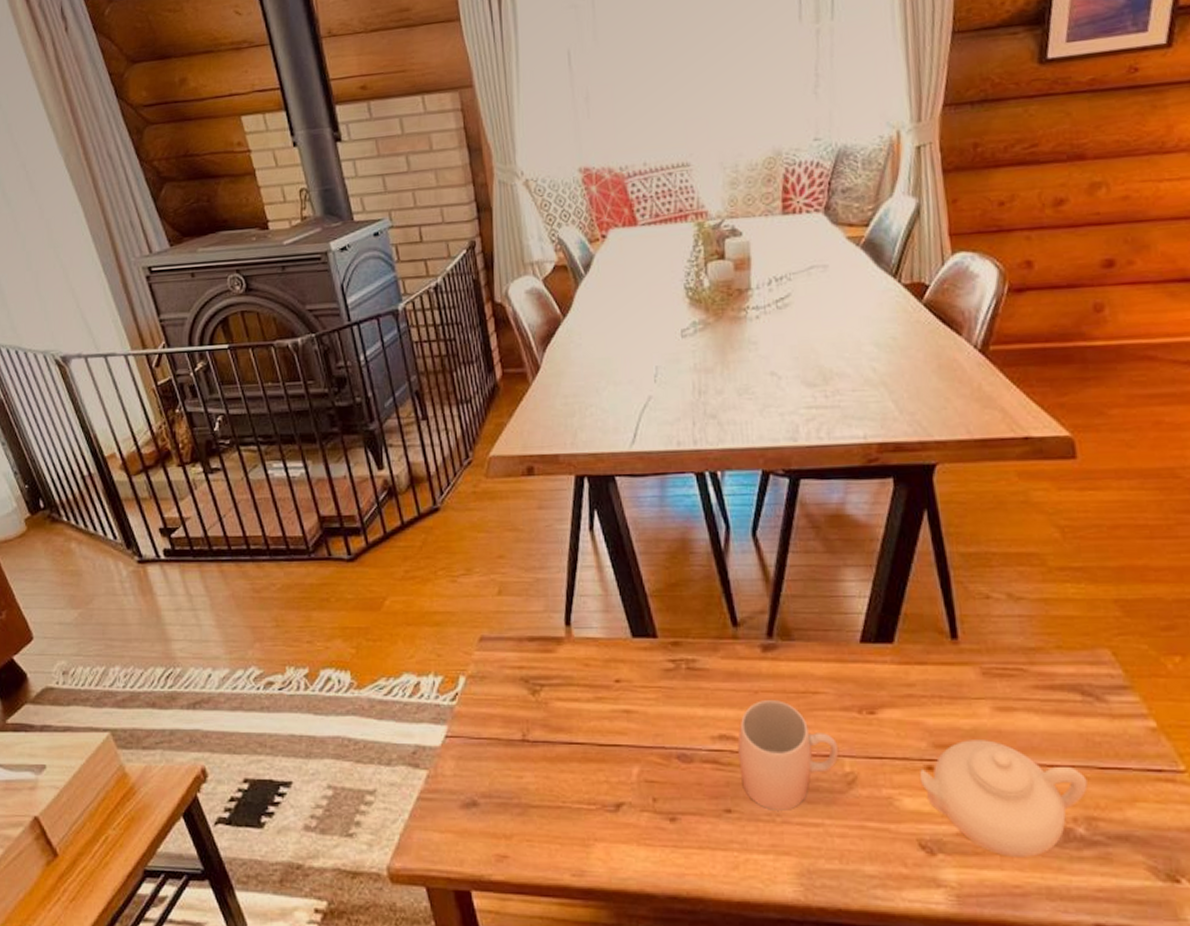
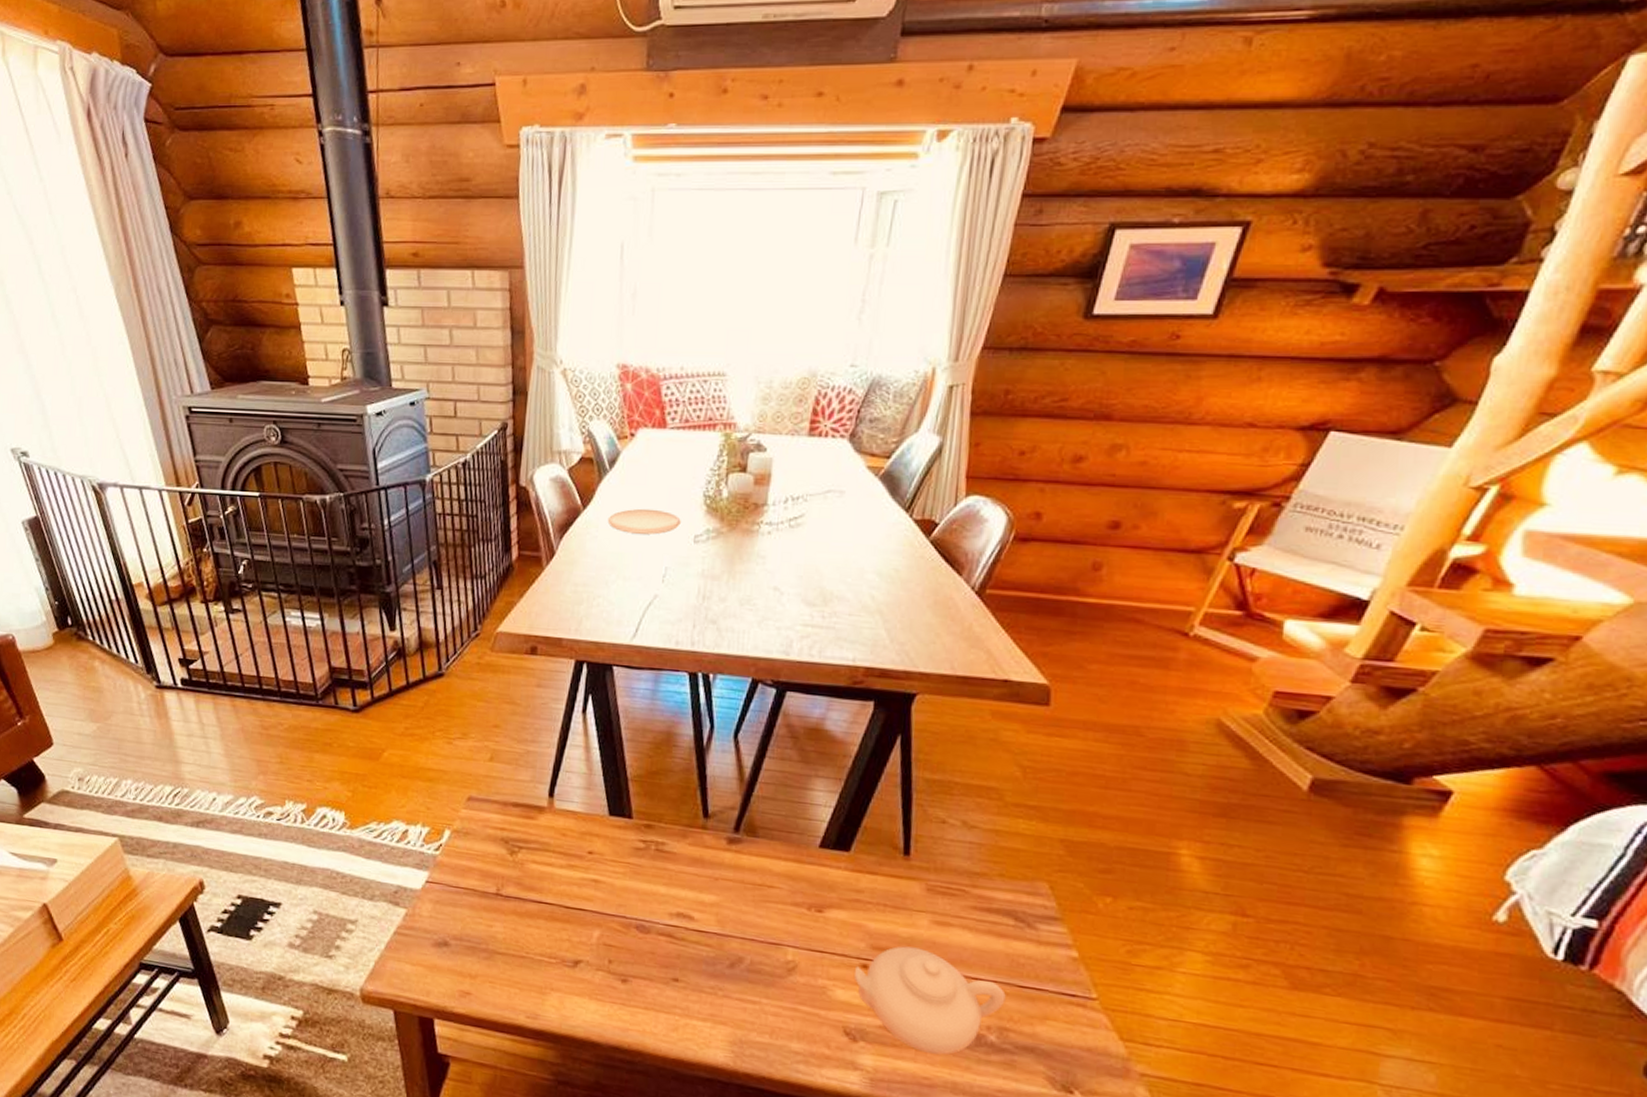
plate: none [589,308,665,337] -> present [607,508,681,535]
mug: present [737,699,839,811] -> none [691,886,785,986]

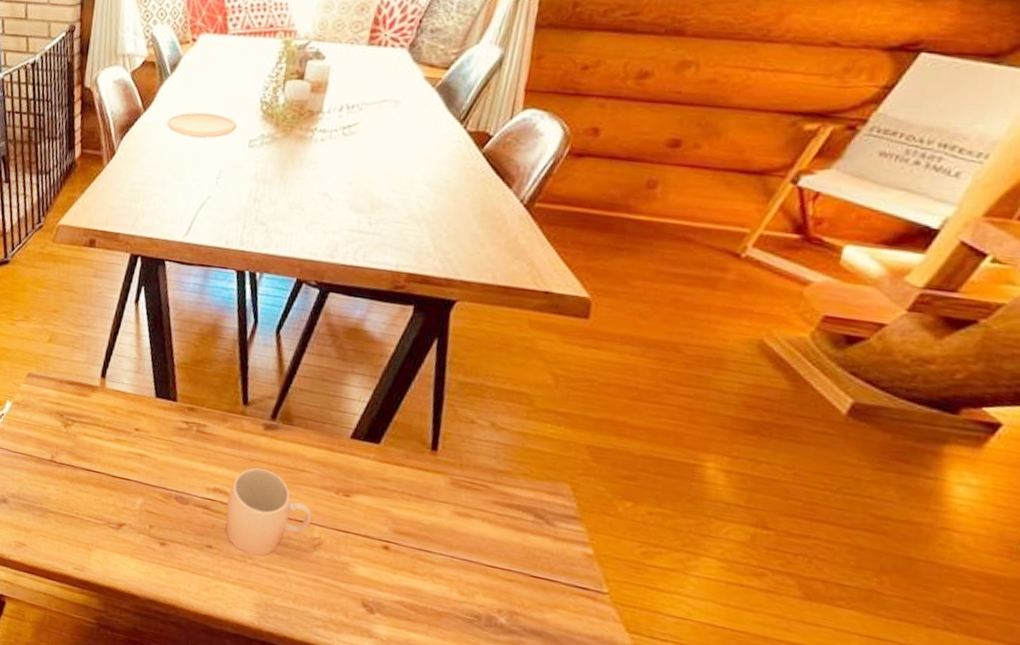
mug: none [691,886,785,986] -> present [225,468,313,556]
teapot: present [853,946,1006,1055] -> none [375,532,519,632]

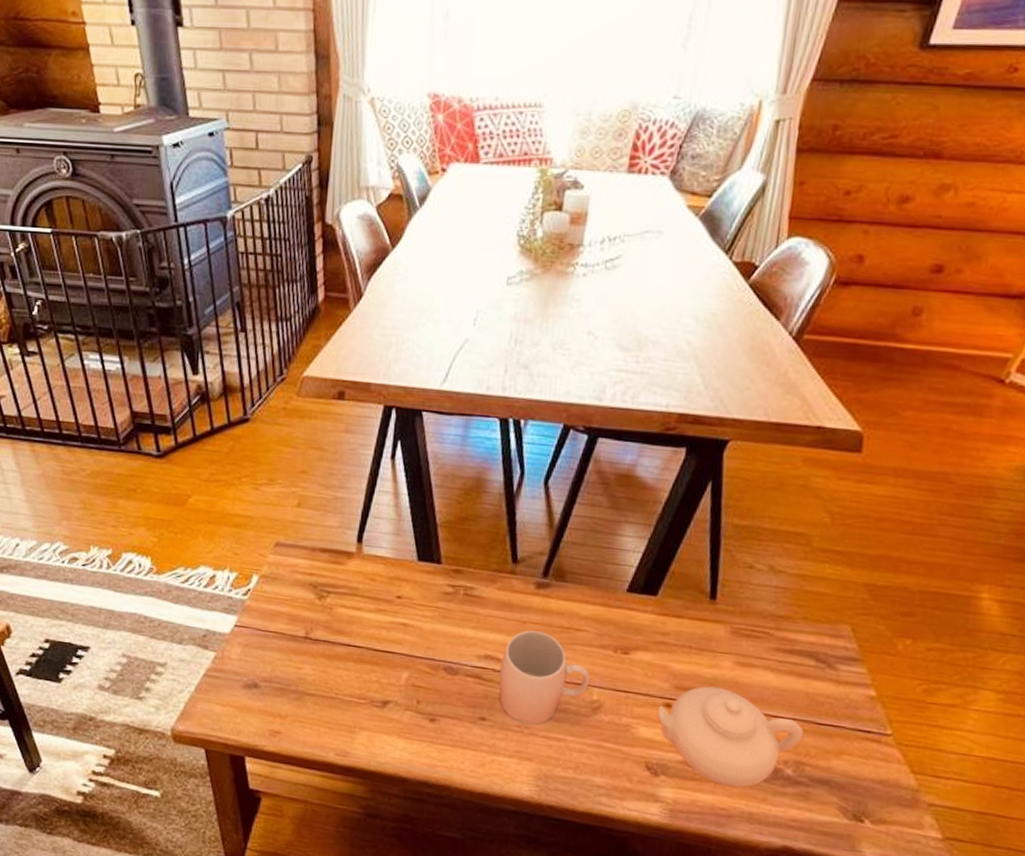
plate: present [166,112,237,138] -> none [417,248,494,276]
teapot: none [375,532,519,632] -> present [657,686,804,788]

